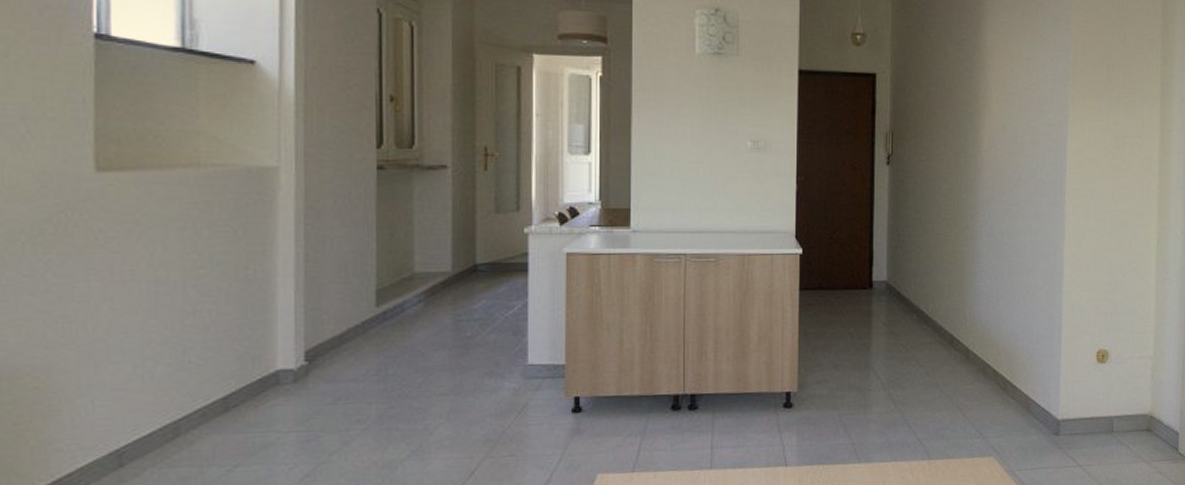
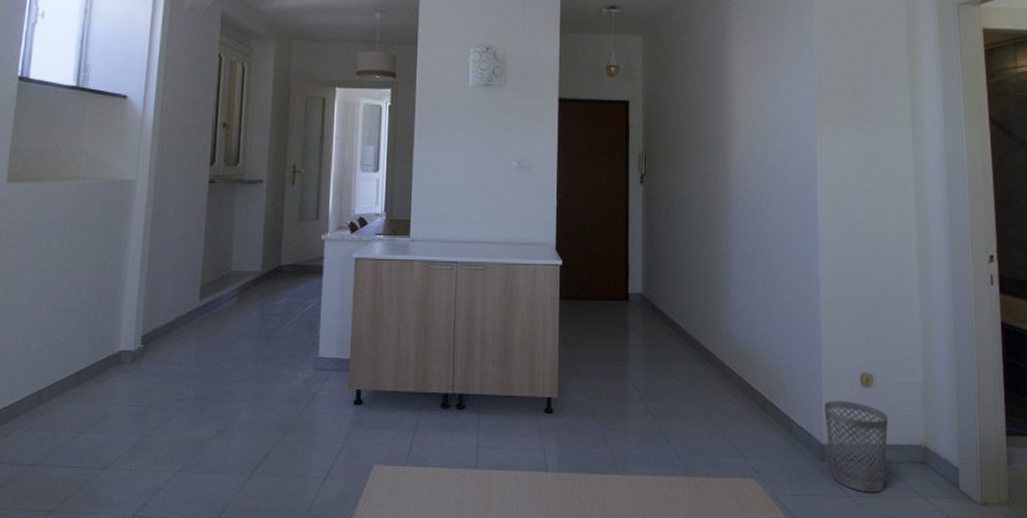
wastebasket: none [1061,377,1119,462] -> present [823,401,888,493]

